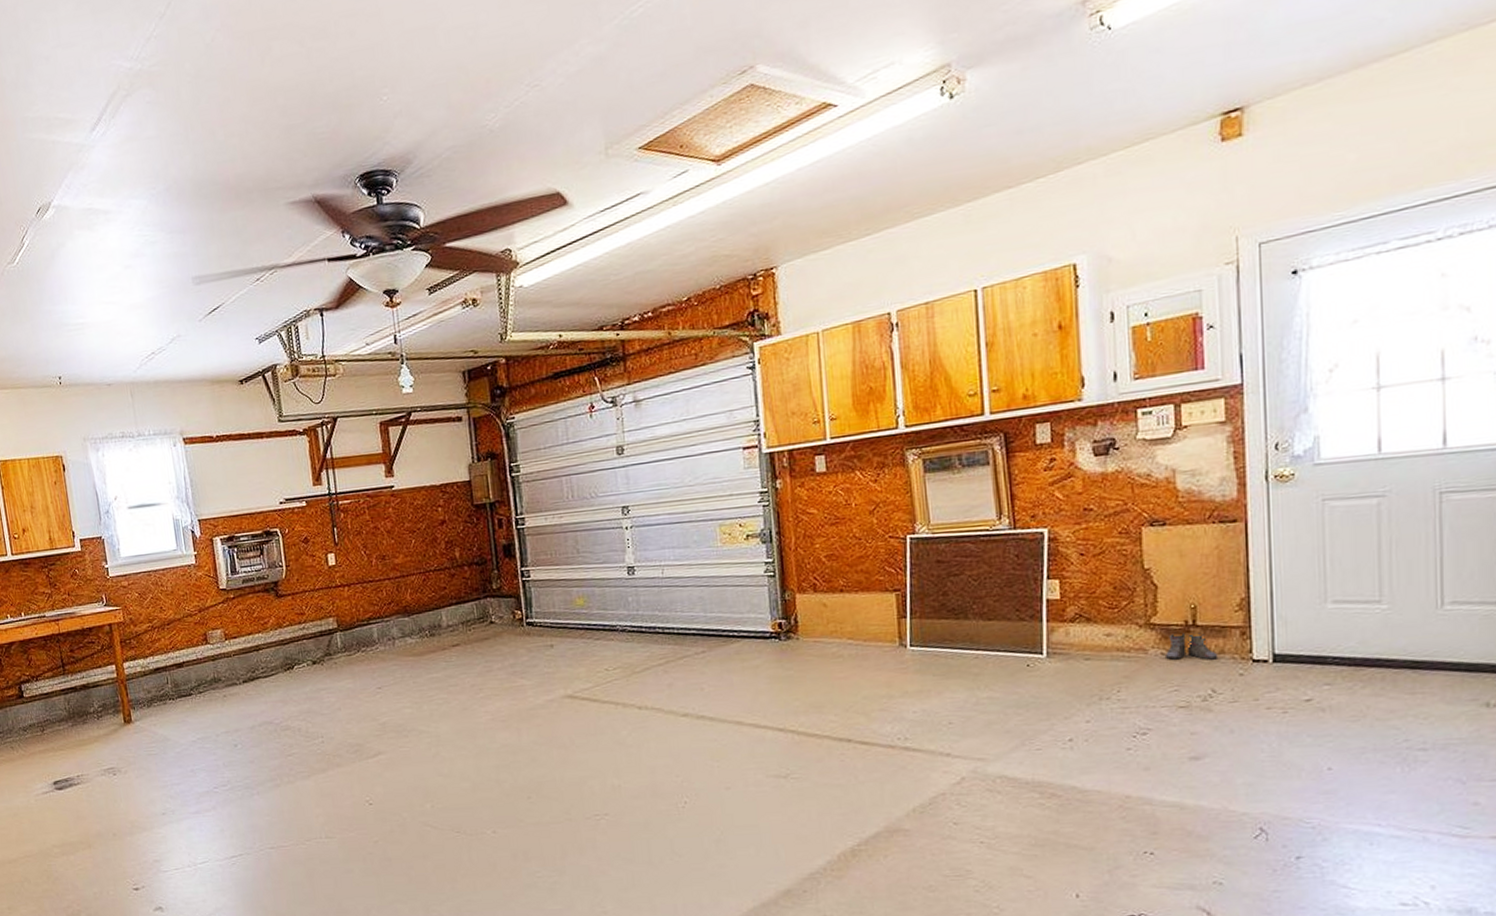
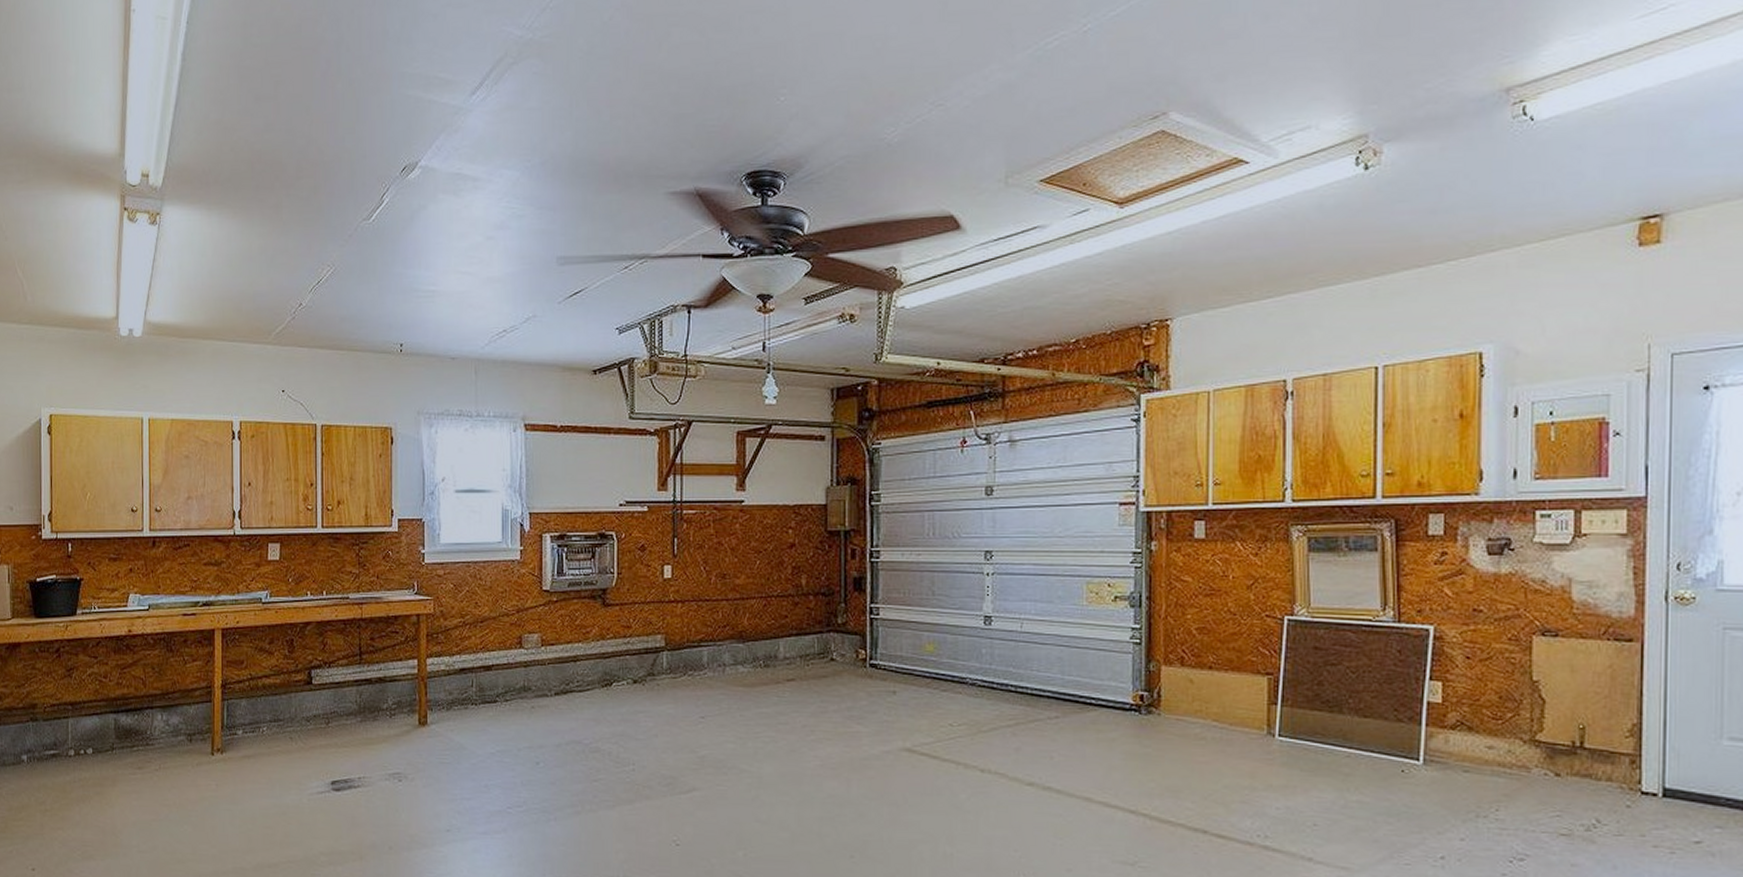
boots: present [1164,633,1219,660] -> none [1548,754,1605,787]

